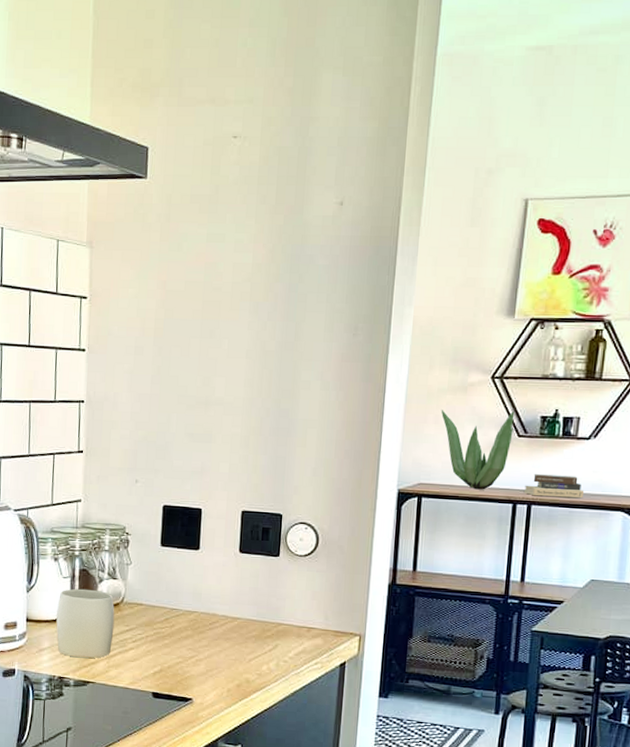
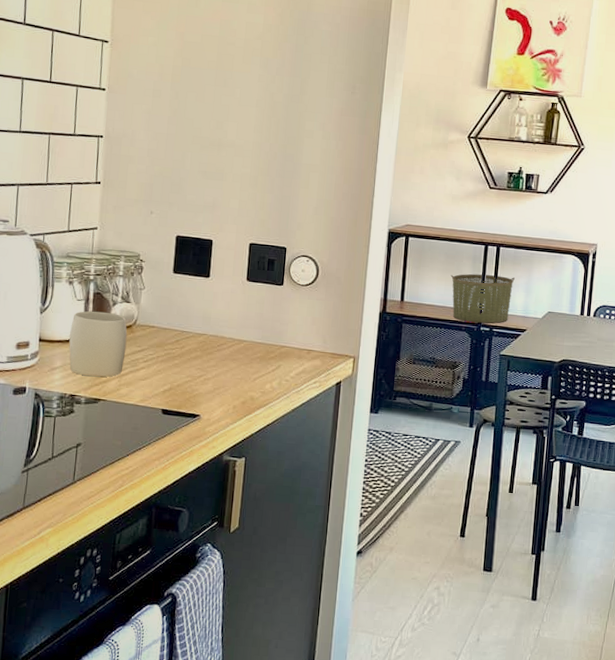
plant: present [441,410,515,490] -> none [425,162,487,233]
basket: none [471,537,550,595] -> present [450,273,515,324]
books: present [524,474,585,499] -> none [494,221,543,243]

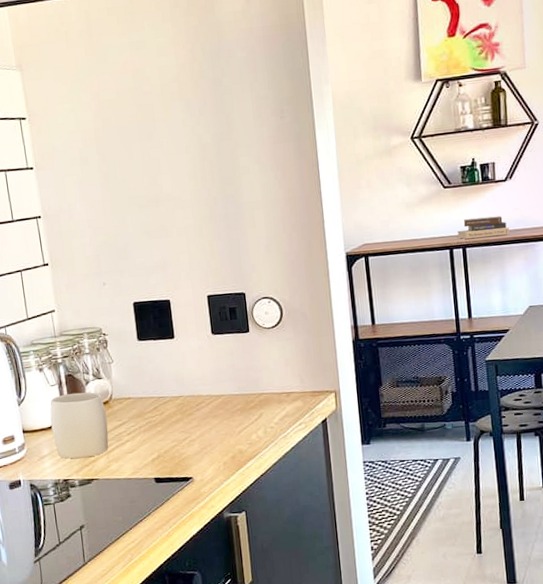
basket: present [450,273,515,324] -> none [419,277,488,333]
books: none [494,221,543,243] -> present [457,216,510,240]

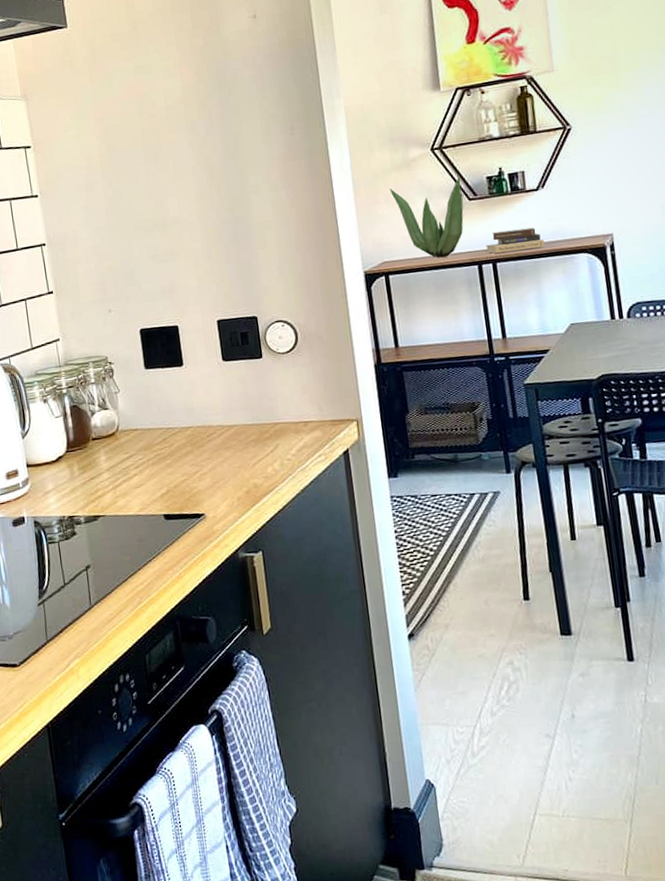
mug: present [50,392,109,459] -> none [54,423,116,495]
plant: none [371,165,439,242] -> present [389,176,464,258]

